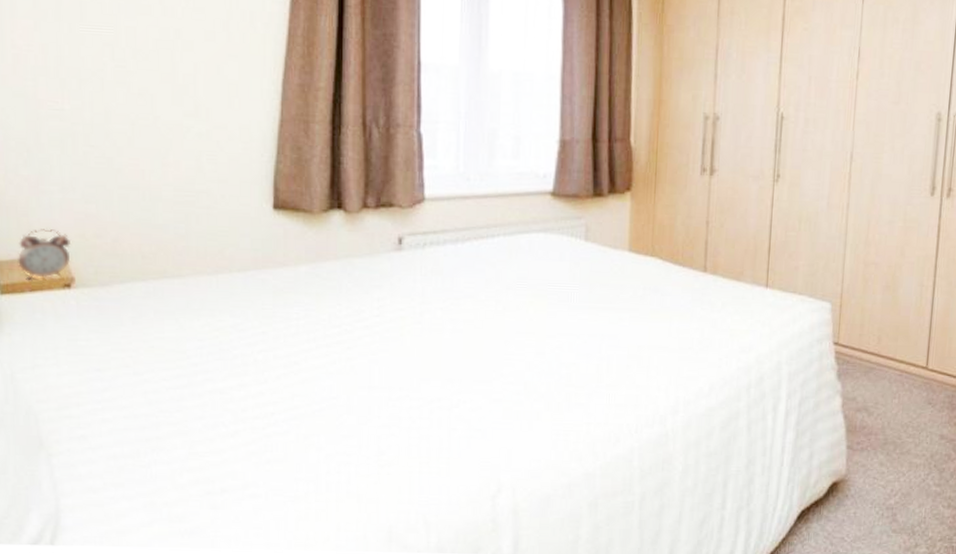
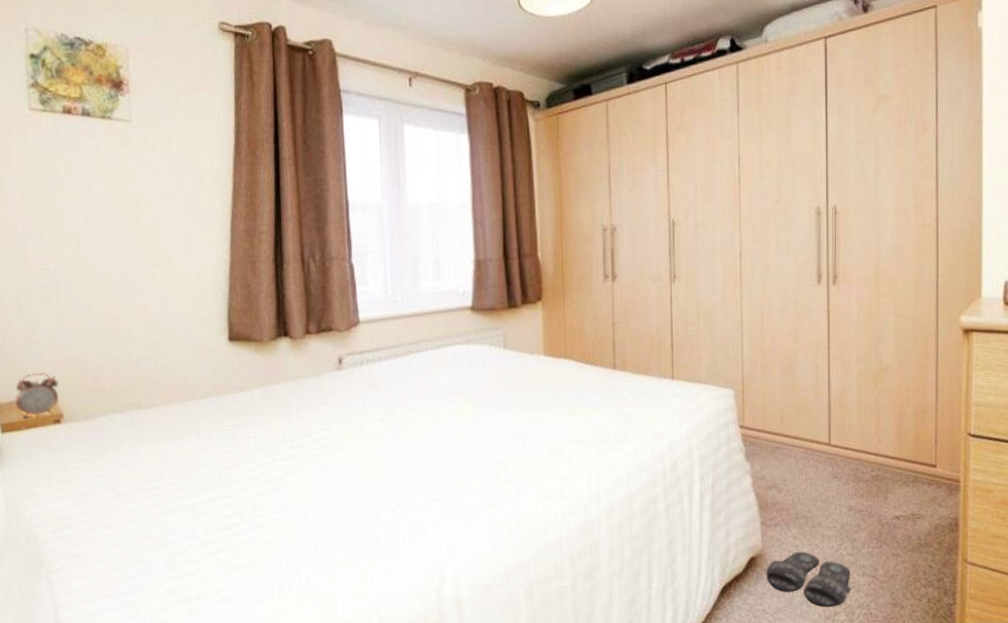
slippers: none [848,479,936,539] -> present [767,551,852,608]

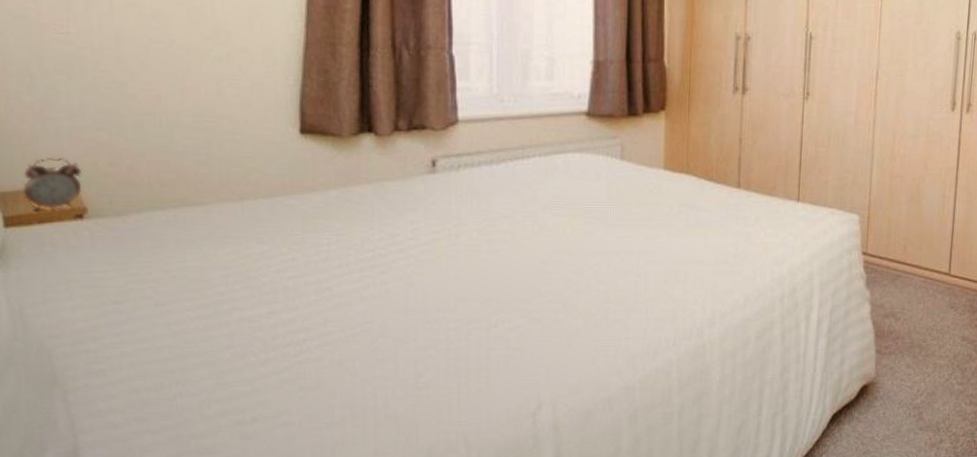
slippers: present [767,551,852,608] -> none [877,380,959,435]

